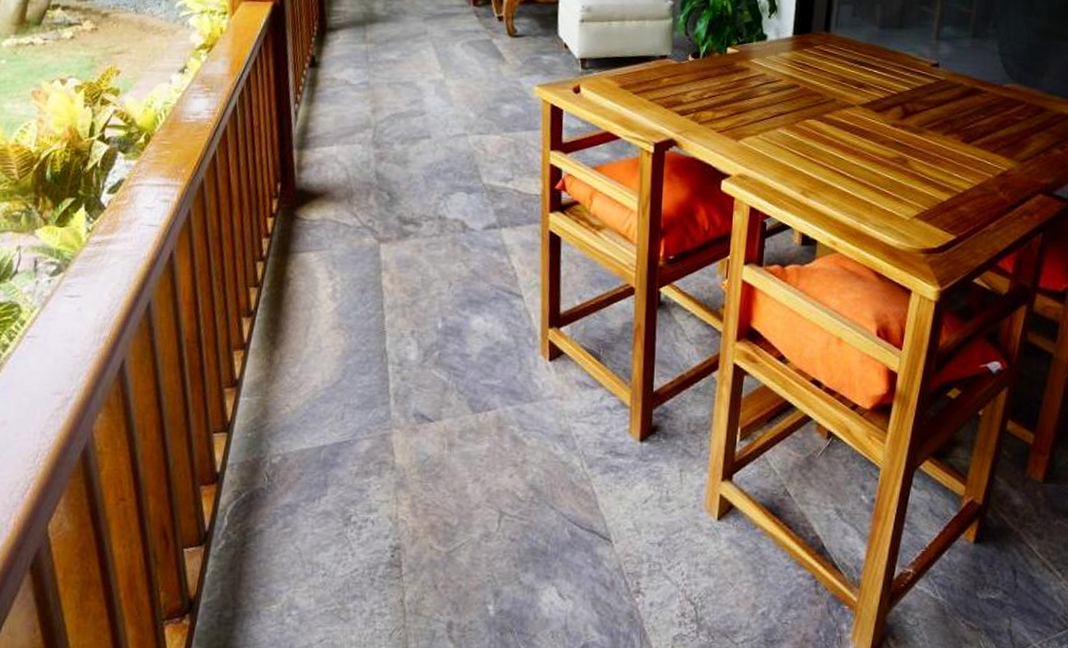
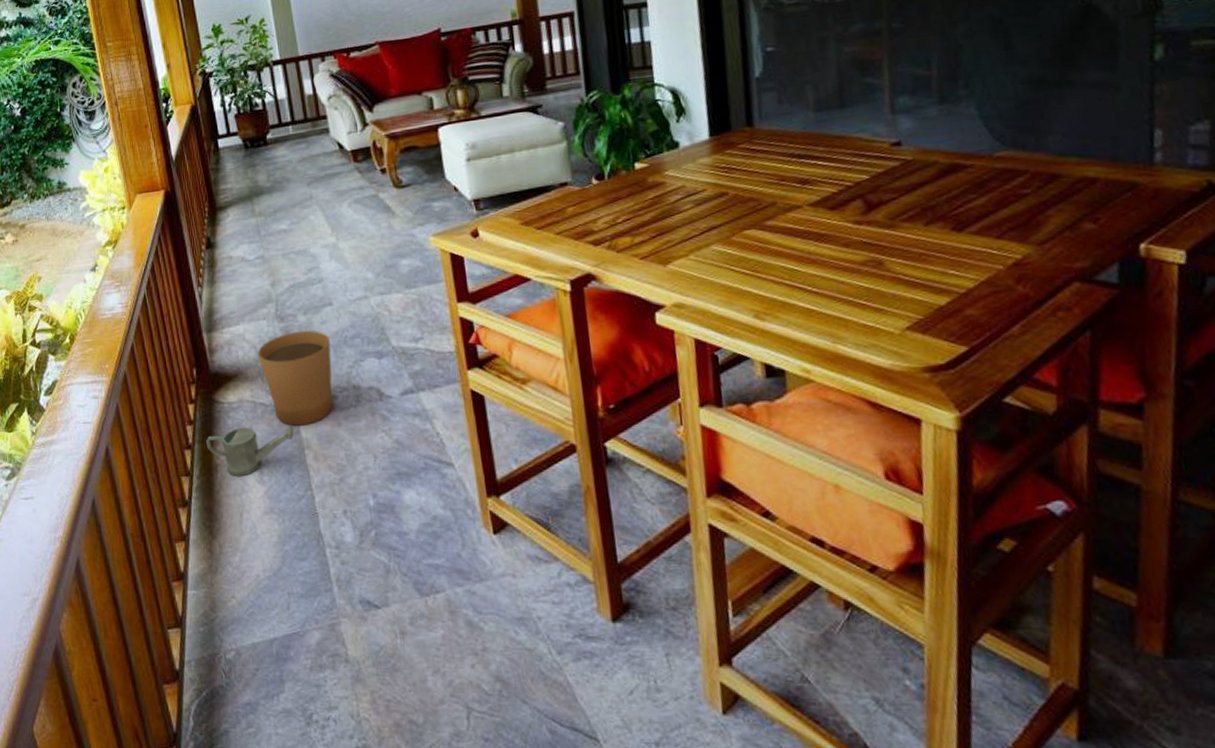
watering can: none [281,244,374,292] -> present [206,426,295,477]
planter: none [347,159,423,249] -> present [257,331,334,426]

